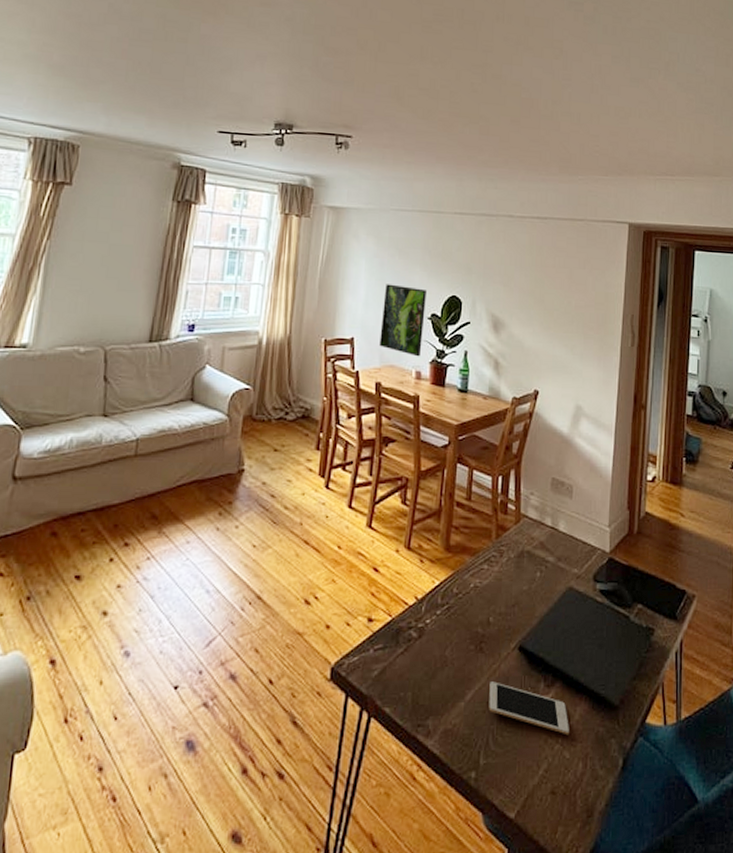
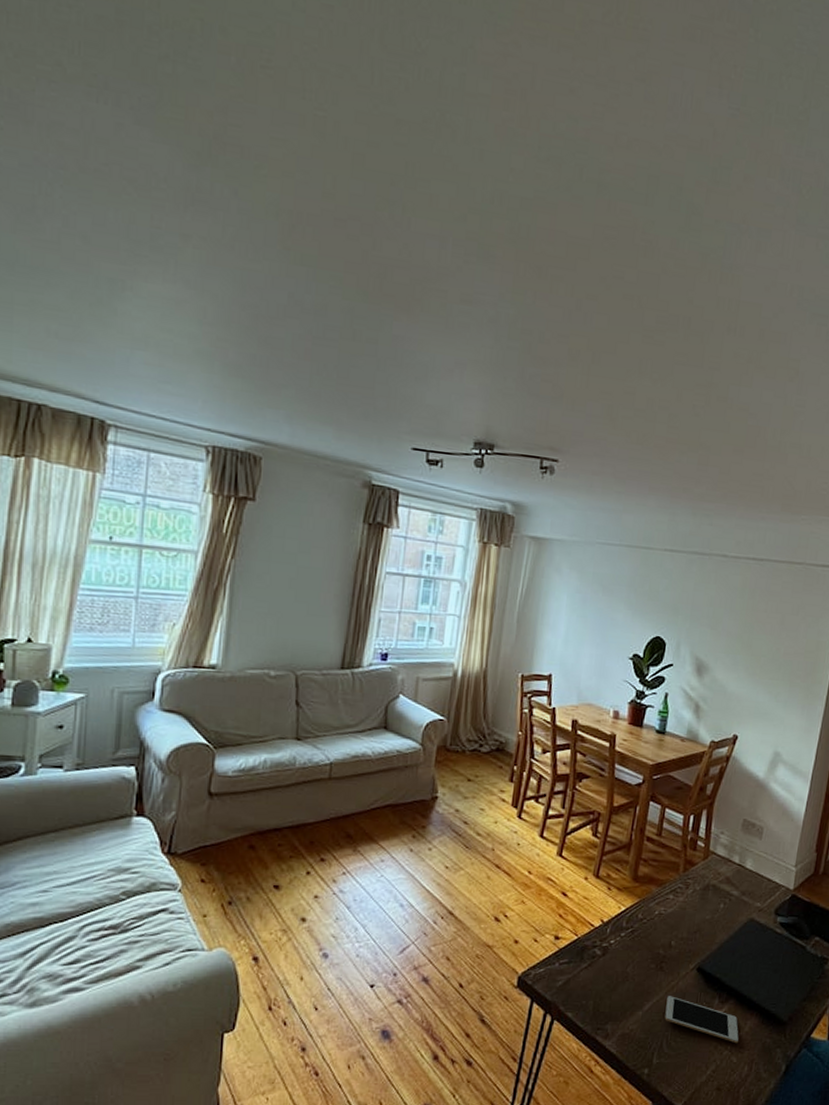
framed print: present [379,284,426,357] -> none [578,621,629,697]

